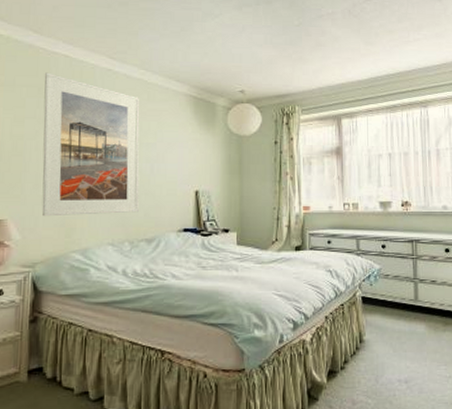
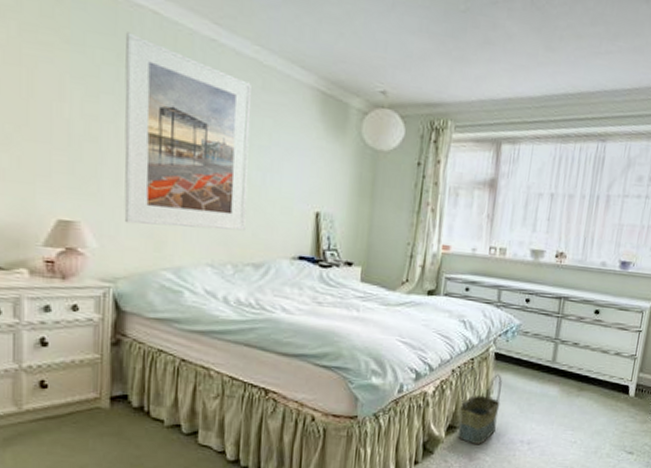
basket: none [336,312,374,388] -> present [457,367,502,445]

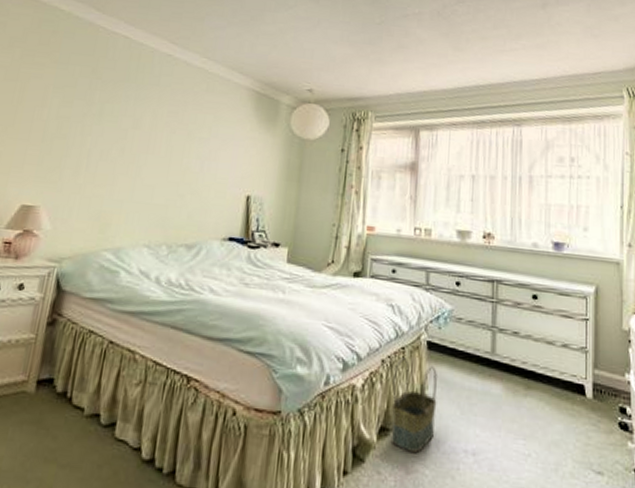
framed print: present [124,32,251,231] -> none [77,52,198,214]

